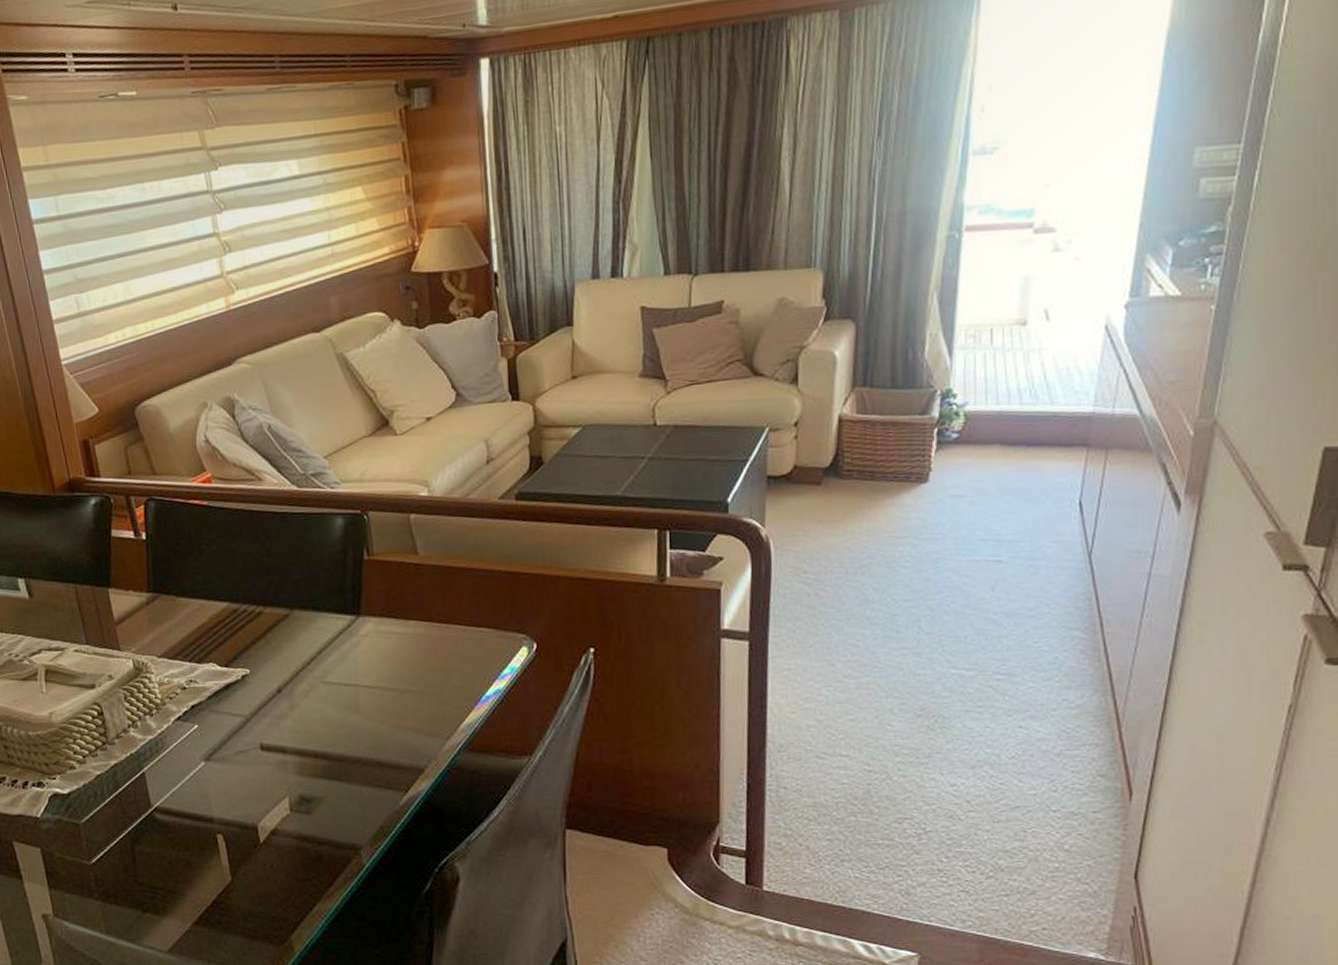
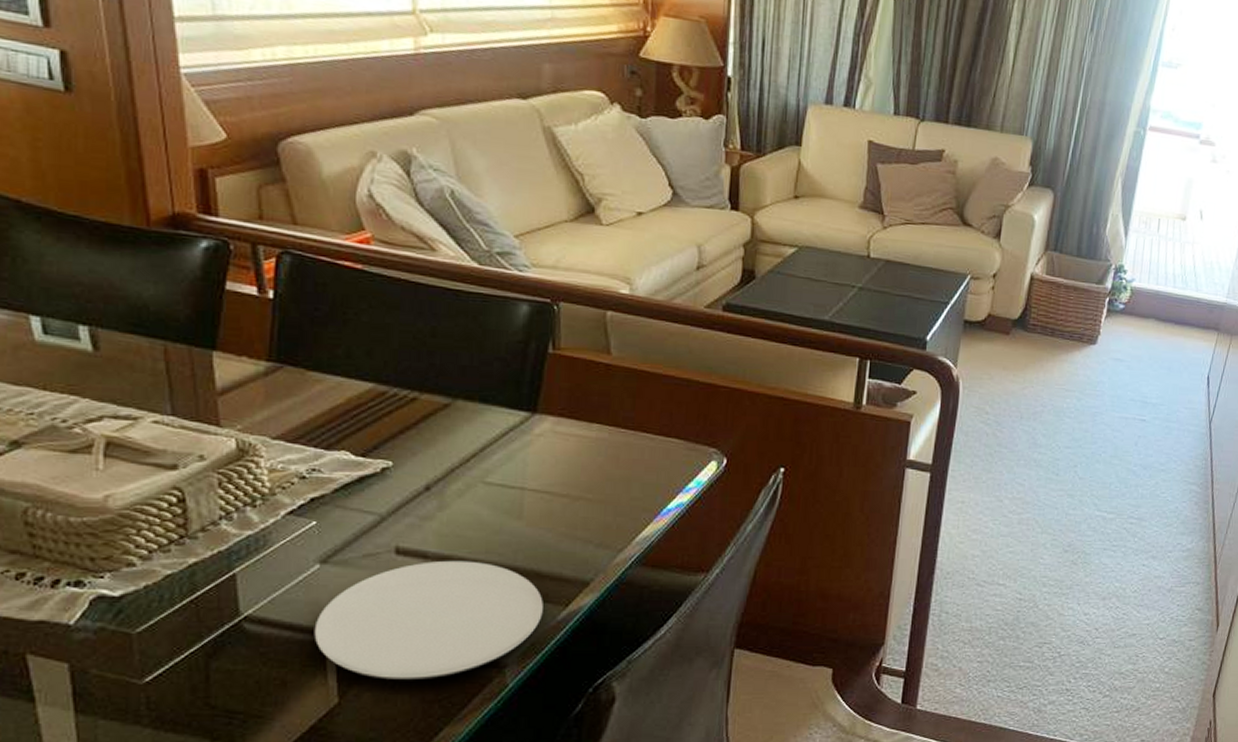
plate: none [206,753,387,862] -> present [314,560,543,681]

